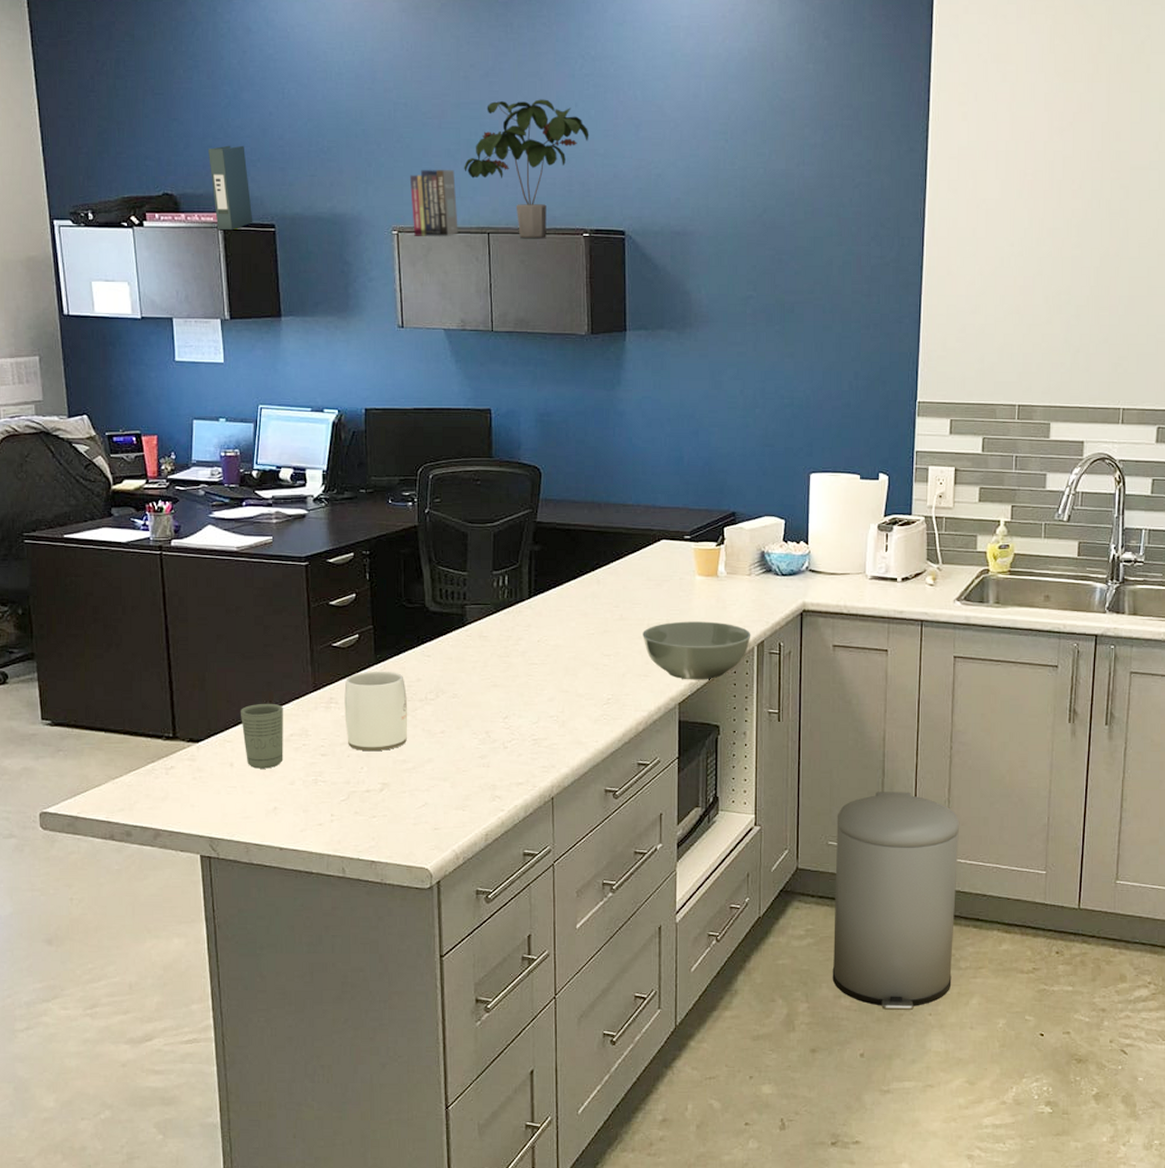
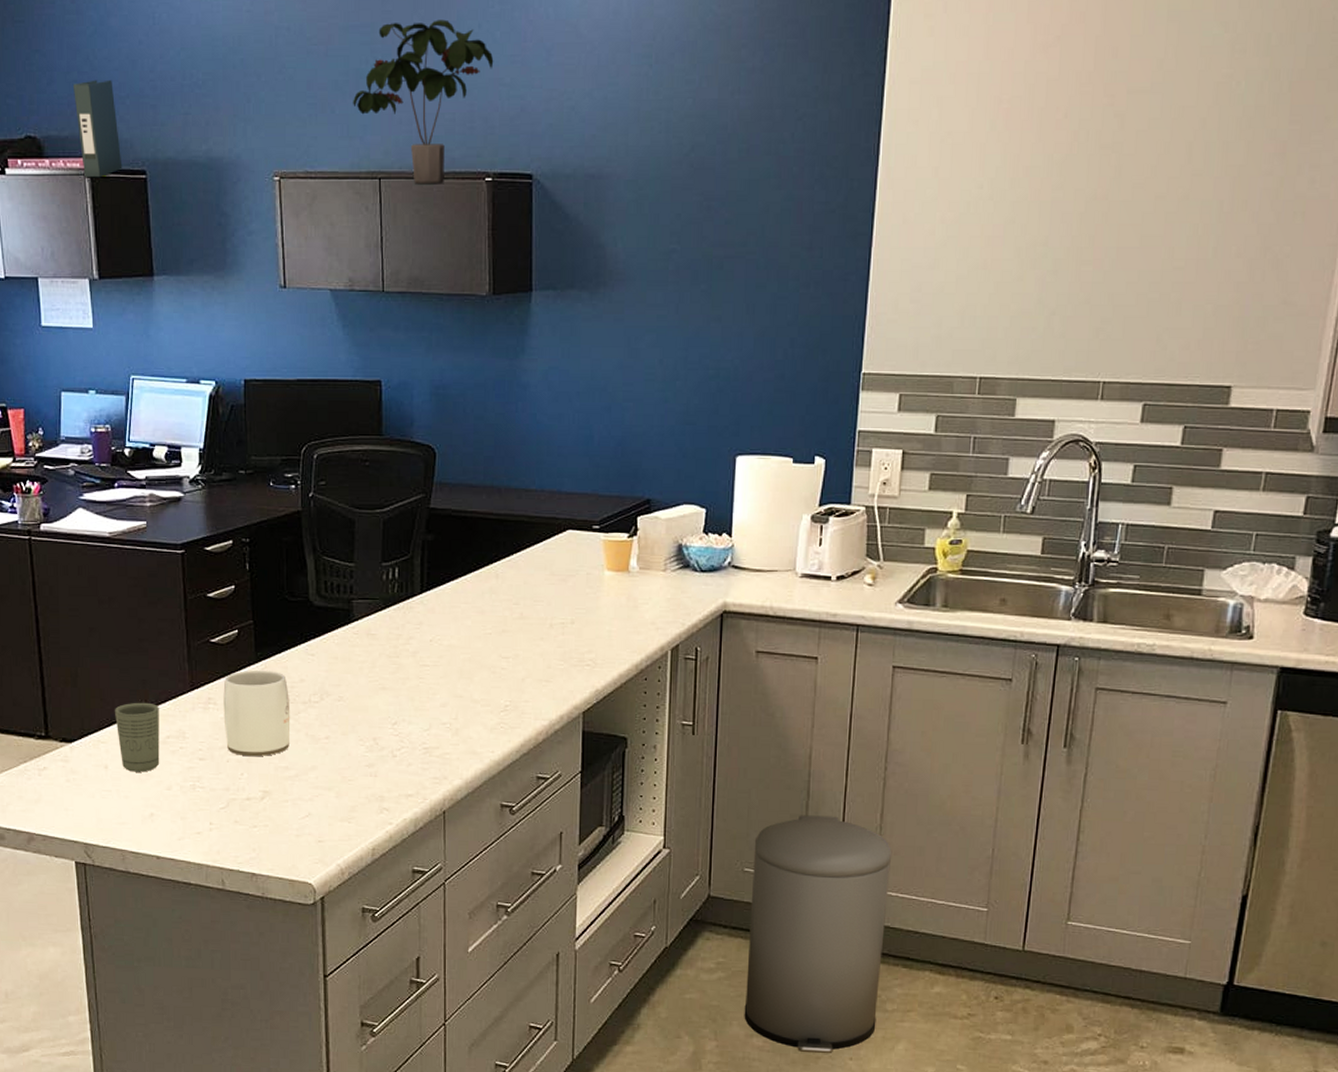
books: present [409,170,458,236] -> none [292,105,346,183]
bowl: present [643,621,751,680] -> none [545,621,665,687]

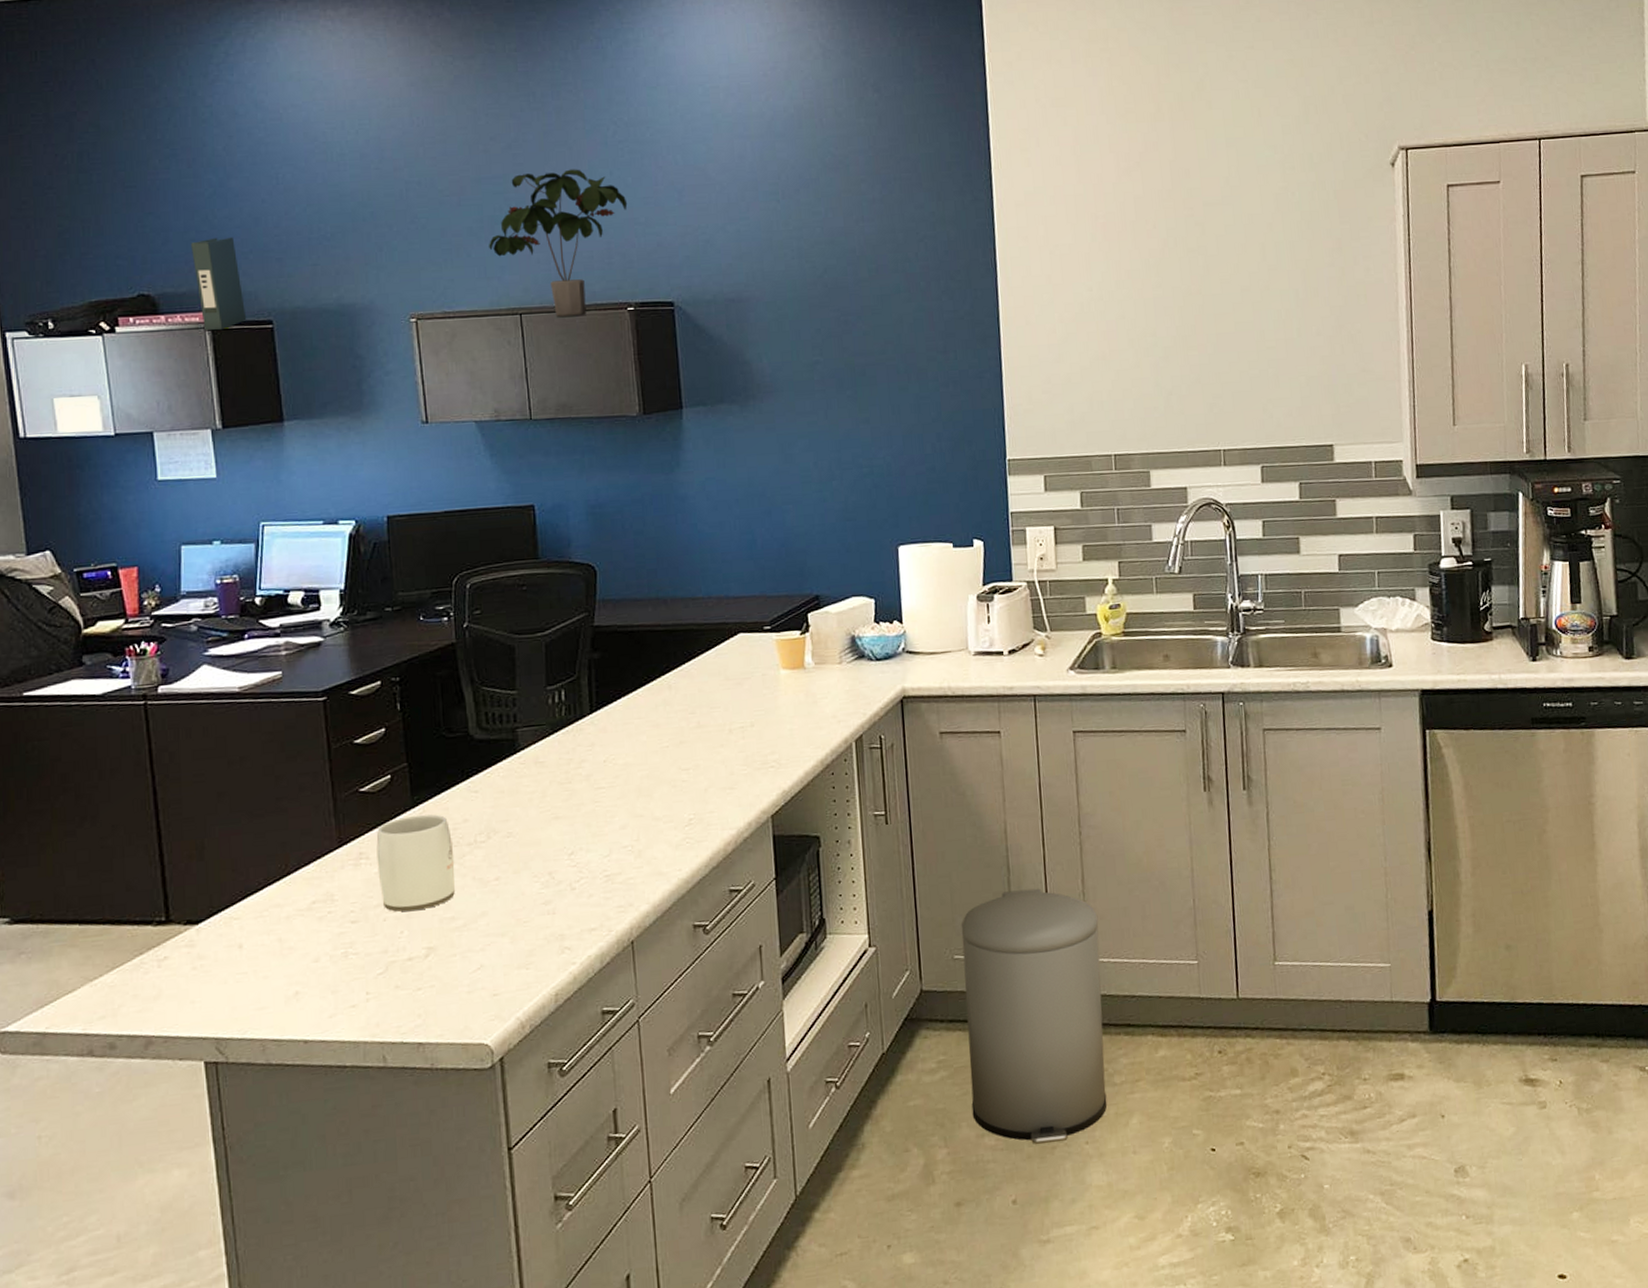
cup: present [114,702,160,772] -> none [248,867,305,948]

